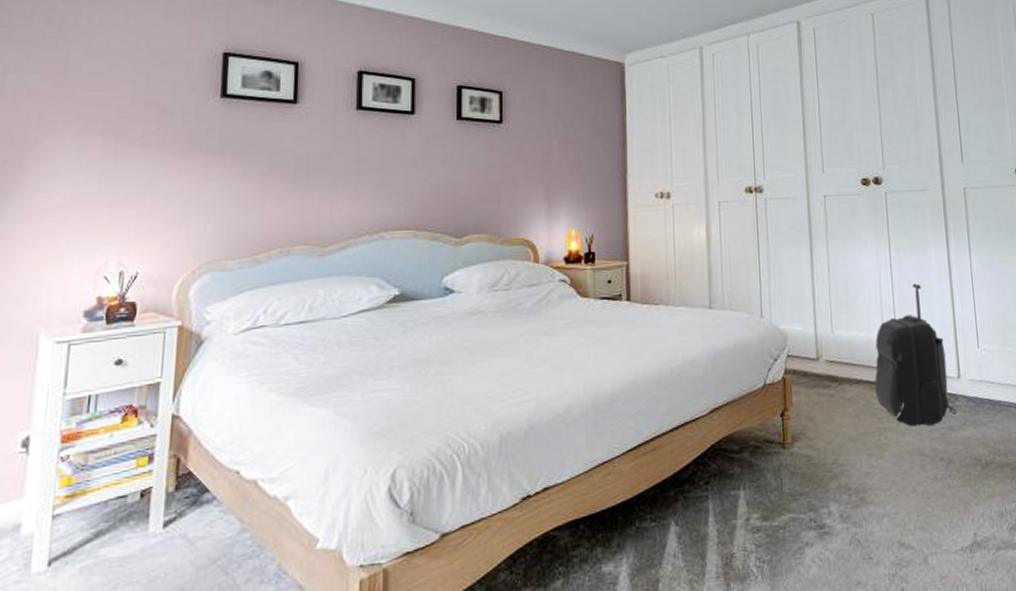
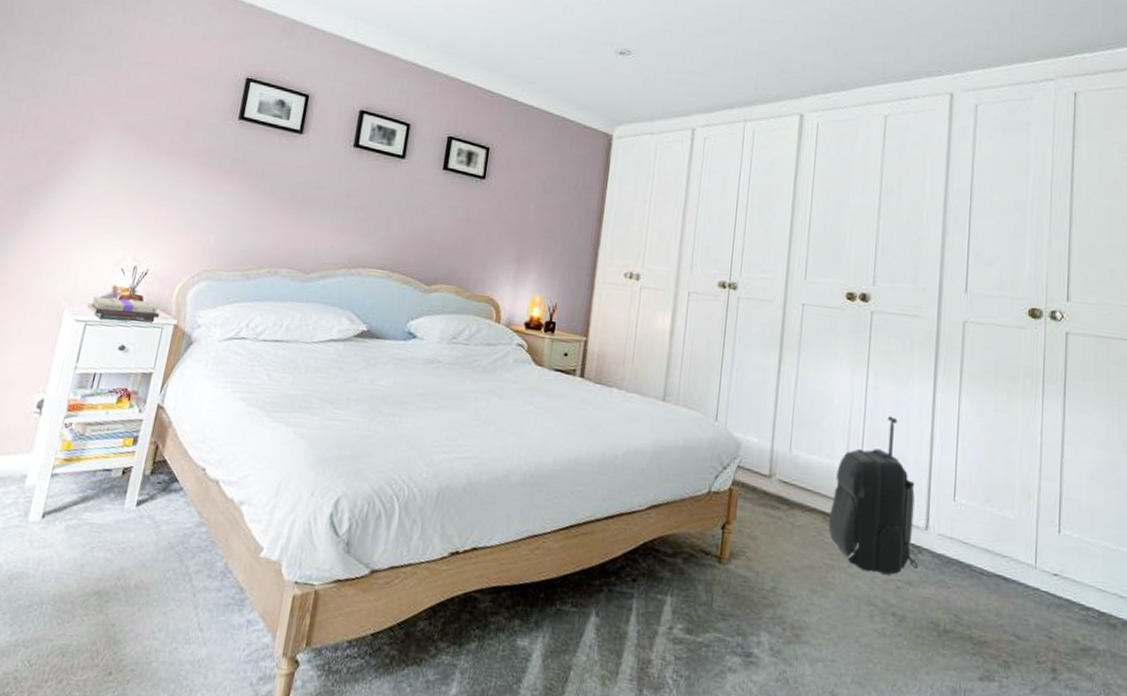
books: none [67,307,160,336] -> present [86,297,160,323]

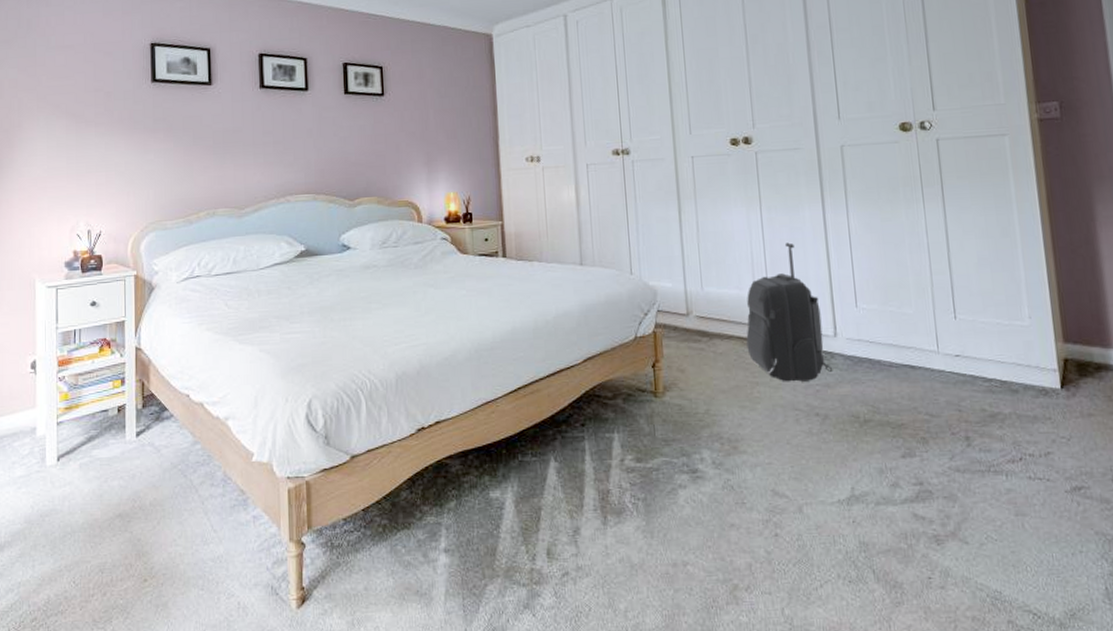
books: present [86,297,160,323] -> none [54,259,120,282]

